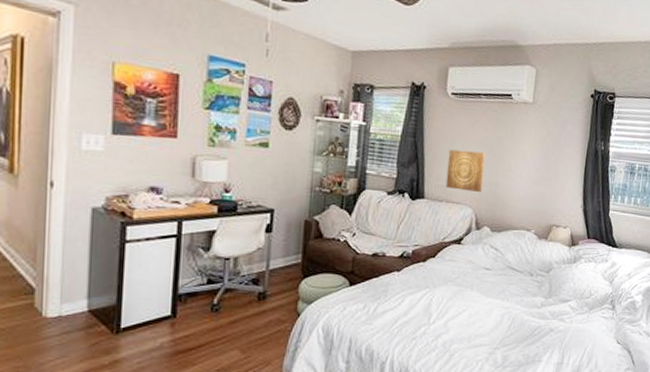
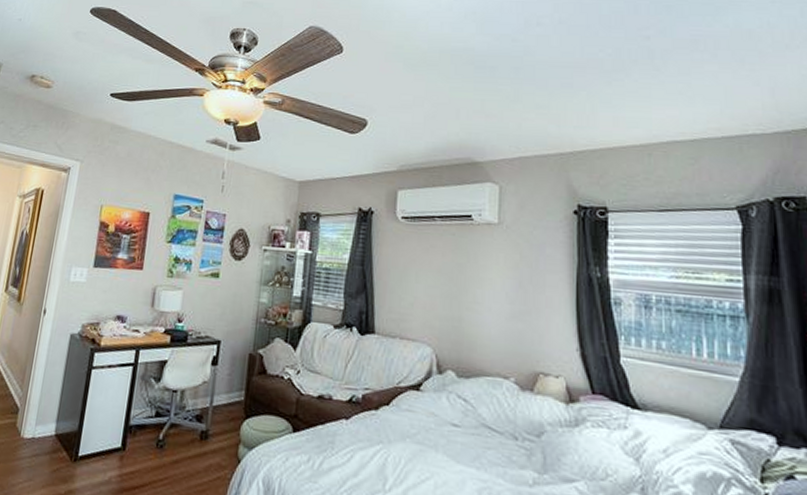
wall art: present [445,149,485,193] -> none [398,278,444,329]

